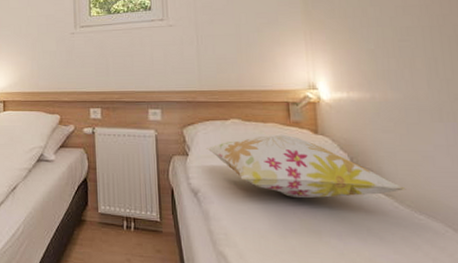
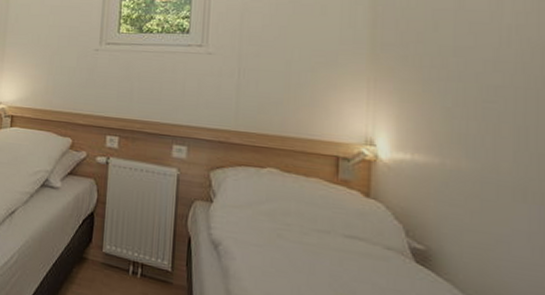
decorative pillow: present [207,134,406,199] -> none [235,191,470,278]

